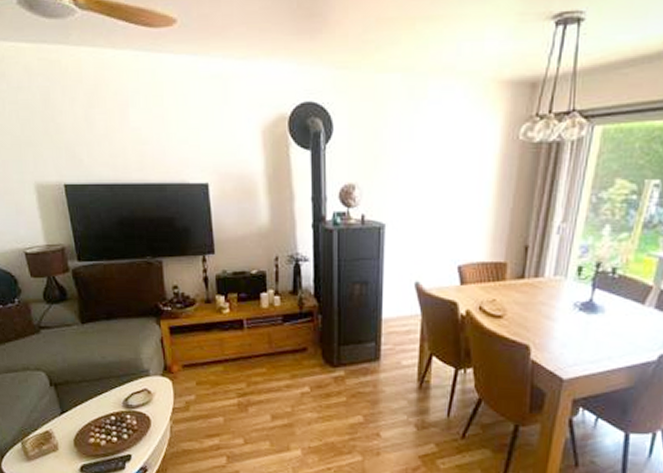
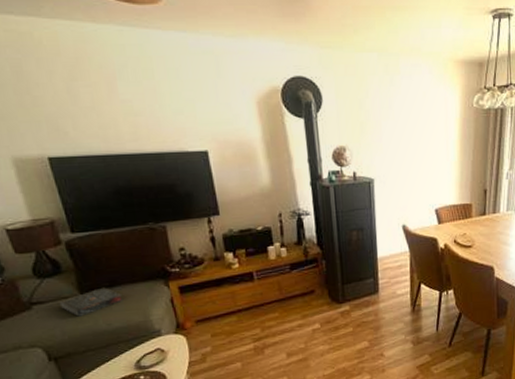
book: none [62,319,118,346] -> present [59,287,124,317]

